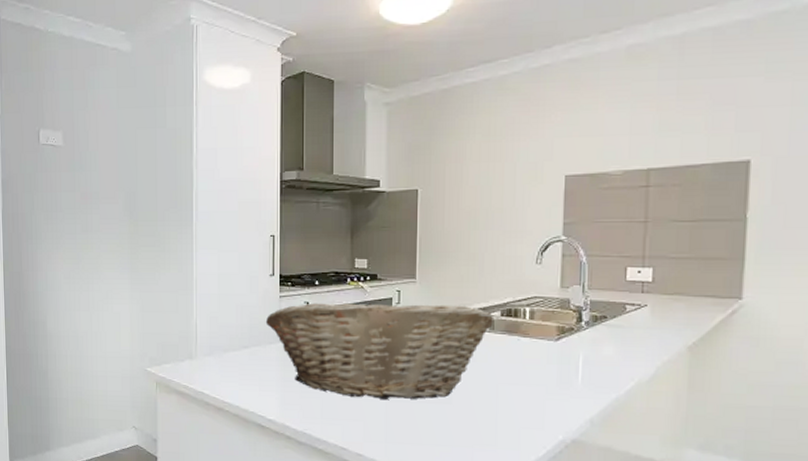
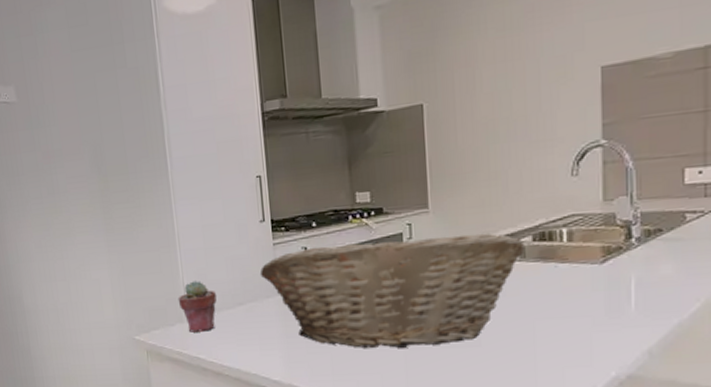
potted succulent: none [190,321,226,369] -> present [177,279,217,333]

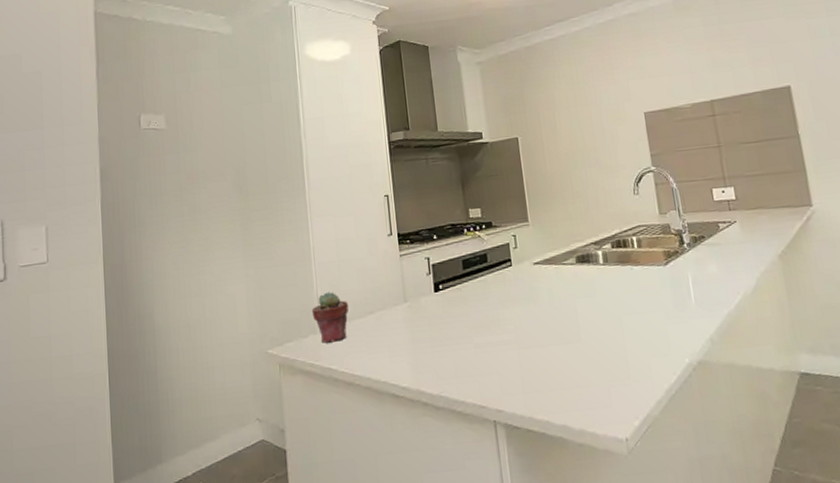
fruit basket: present [259,232,524,349] -> none [388,241,606,350]

